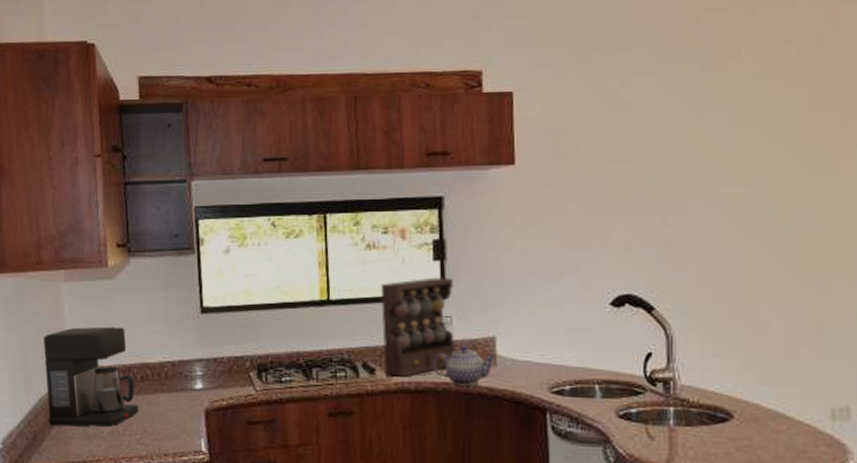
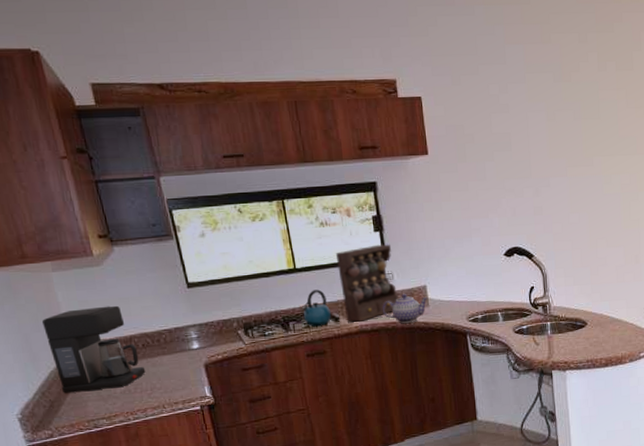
kettle: none [329,329,367,377] -> present [301,289,332,326]

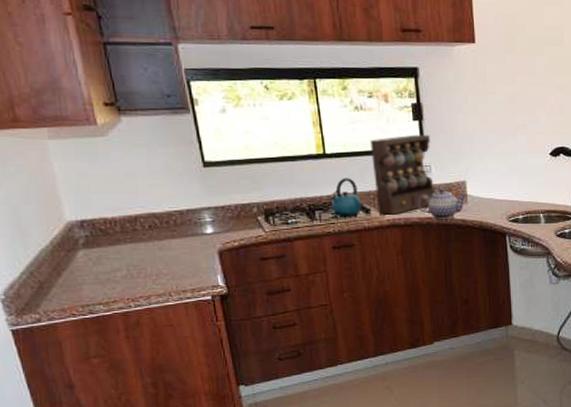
coffee maker: present [41,305,146,394] -> none [33,181,152,274]

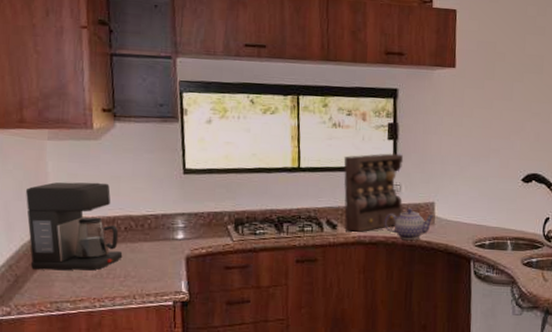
coffee maker: none [33,181,152,274] -> present [25,182,123,270]
kettle: present [329,178,362,217] -> none [298,192,330,231]

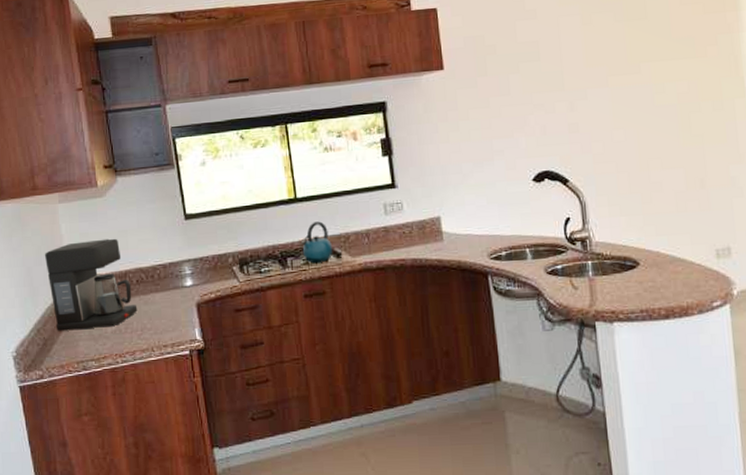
kettle: none [298,192,330,231] -> present [300,221,333,263]
spice rack: present [343,153,404,233] -> none [339,169,408,260]
teapot: present [384,207,435,241] -> none [389,225,443,261]

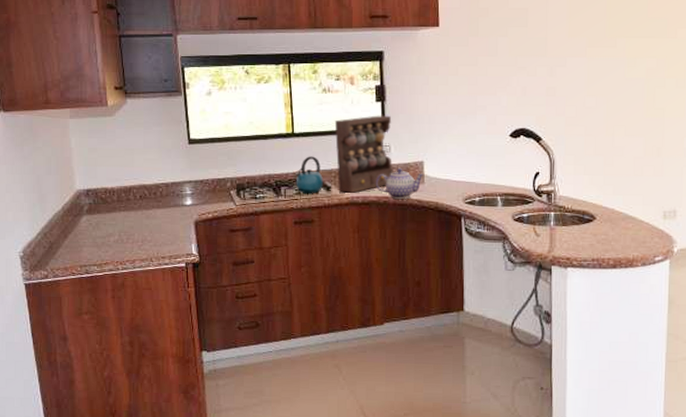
coffee maker: present [44,238,138,331] -> none [53,155,139,237]
spice rack: none [339,169,408,260] -> present [334,115,394,194]
teapot: none [389,225,443,261] -> present [375,167,425,200]

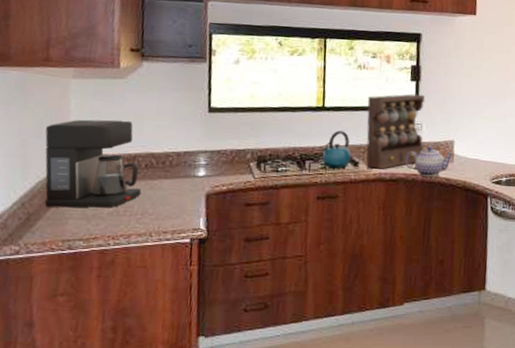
coffee maker: none [53,155,139,237] -> present [44,119,142,208]

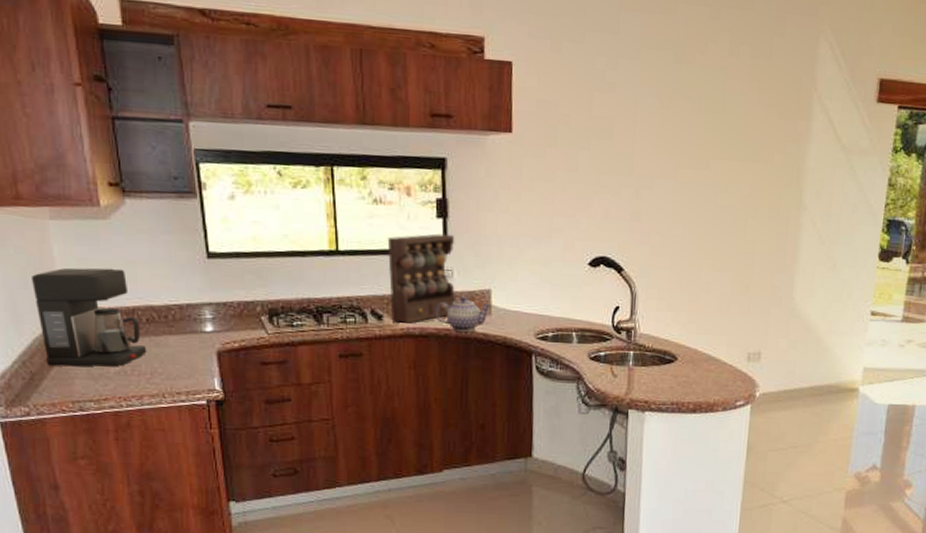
kettle: present [321,130,352,168] -> none [339,278,375,322]

